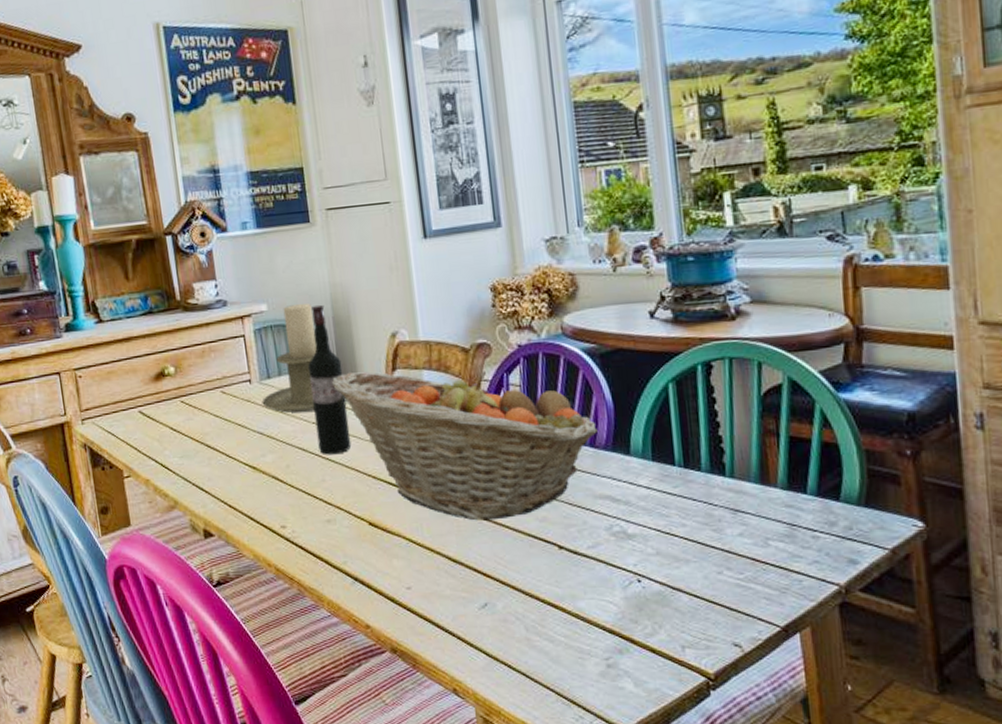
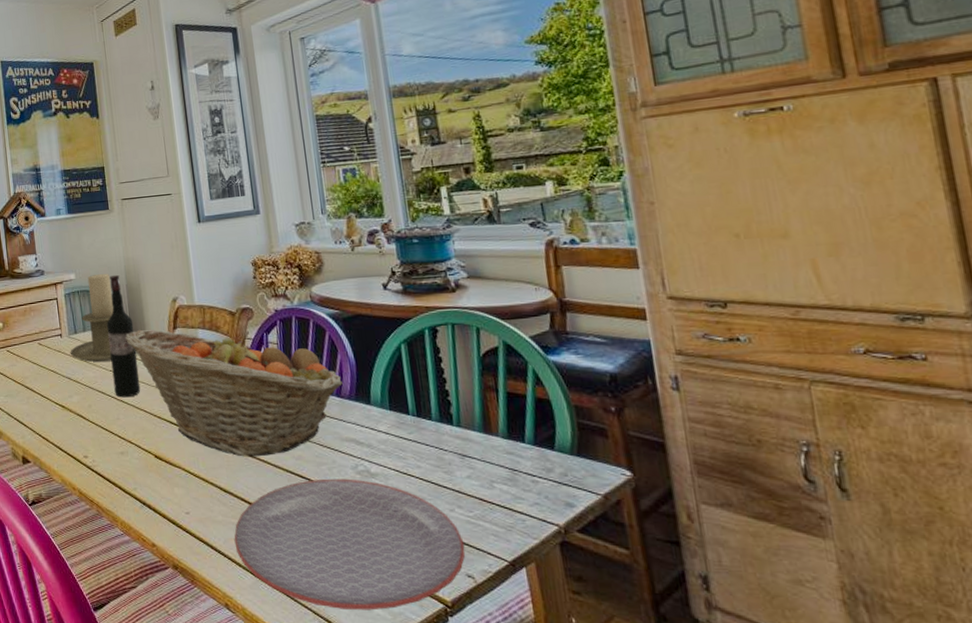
plate: none [464,541,733,688] -> present [234,478,466,610]

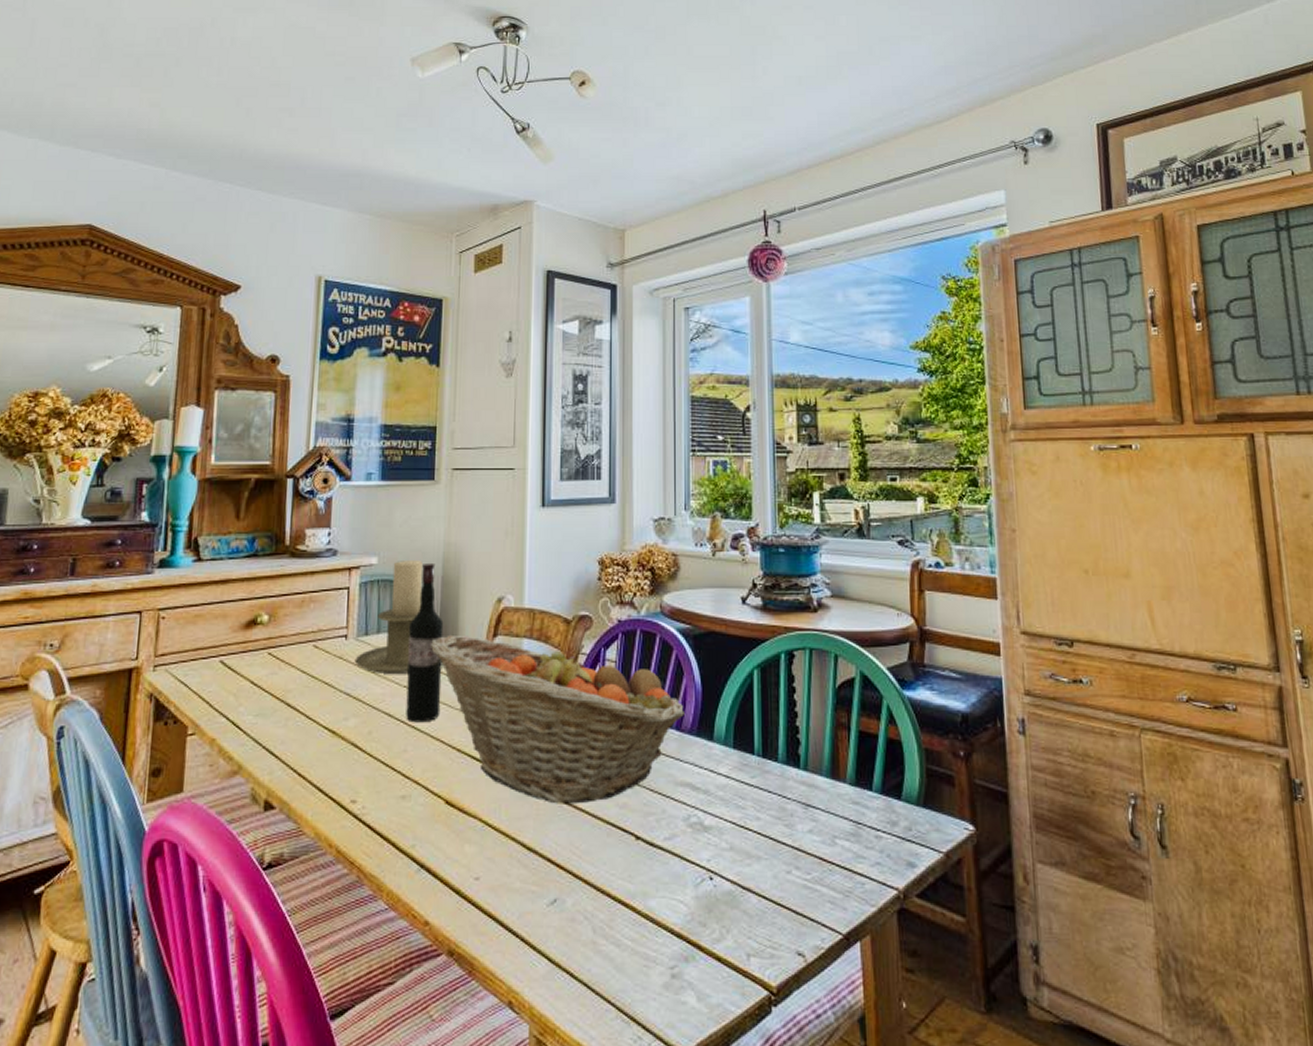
plate: present [234,478,466,610] -> none [531,833,798,1002]

